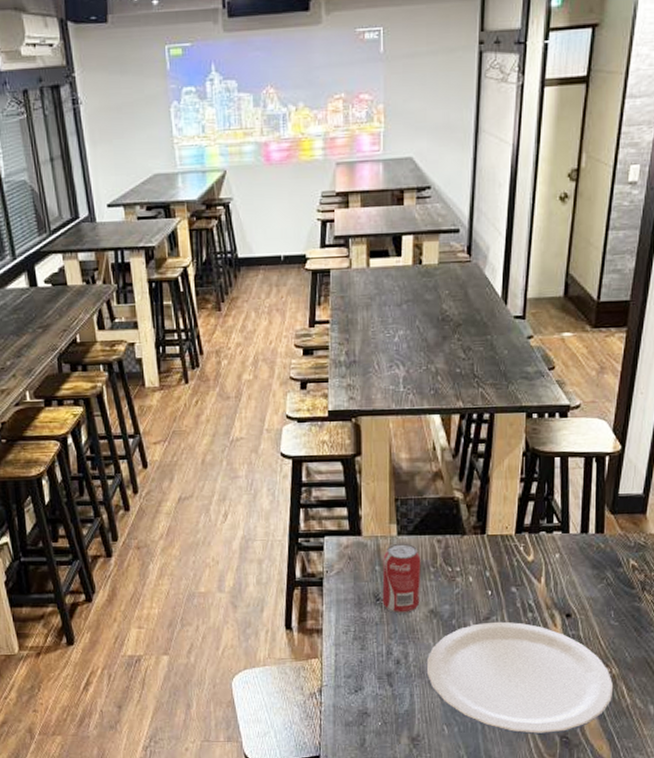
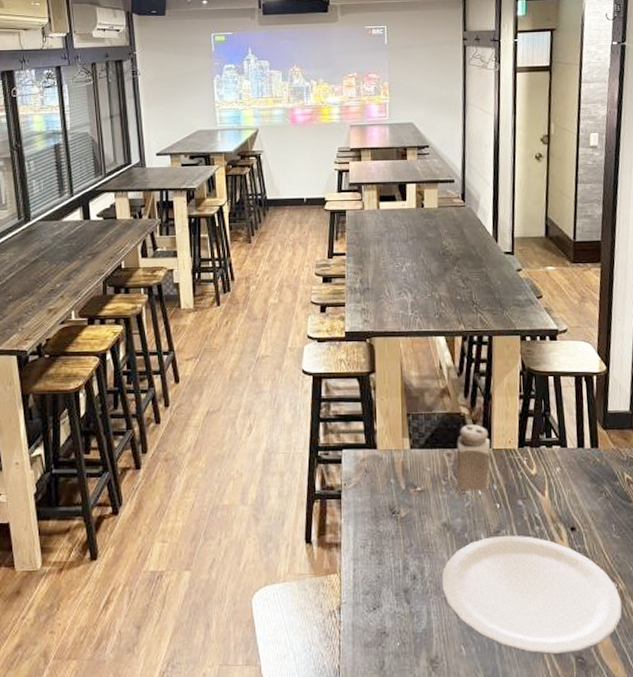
beverage can: present [382,543,421,614] -> none [397,456,433,527]
salt shaker: none [446,510,486,578] -> present [456,425,491,491]

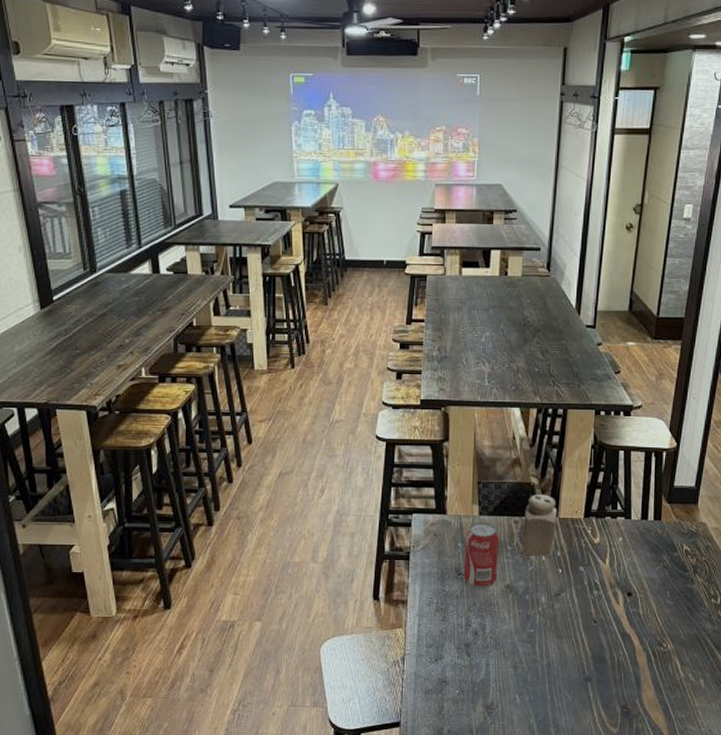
beverage can: none [397,456,433,527] -> present [463,522,500,588]
plate: present [442,535,622,655] -> none [502,598,669,705]

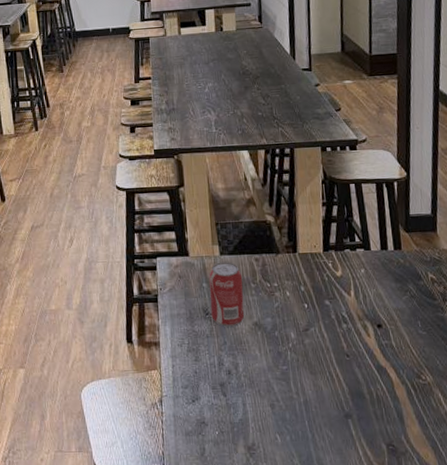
salt shaker: present [521,494,558,557] -> none [264,231,297,293]

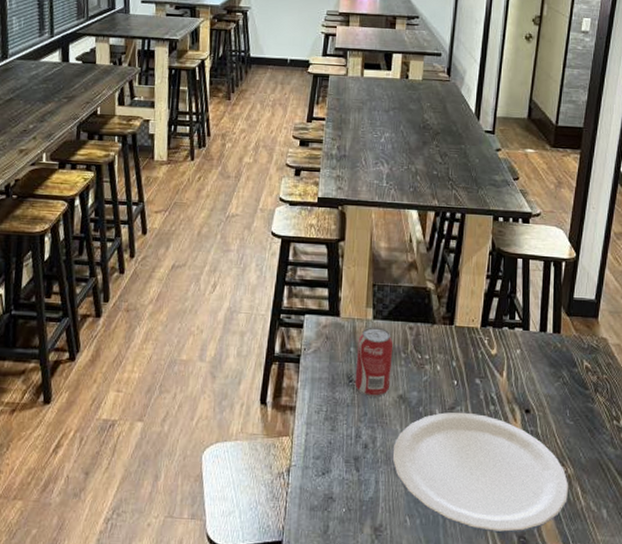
plate: none [255,332,431,443] -> present [393,412,569,533]

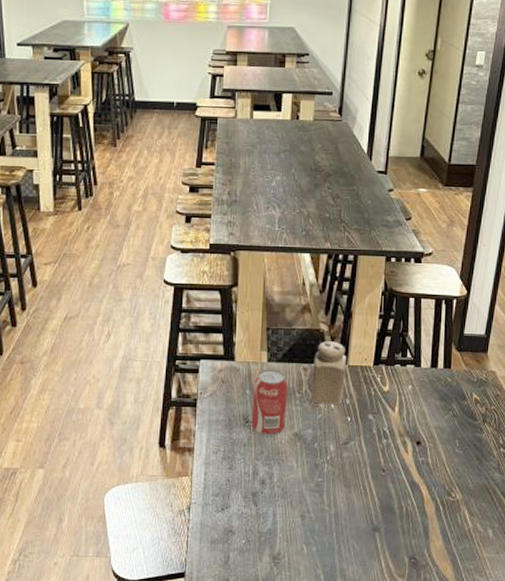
plate: present [393,412,569,533] -> none [290,446,458,555]
salt shaker: none [416,300,454,367] -> present [310,341,347,404]

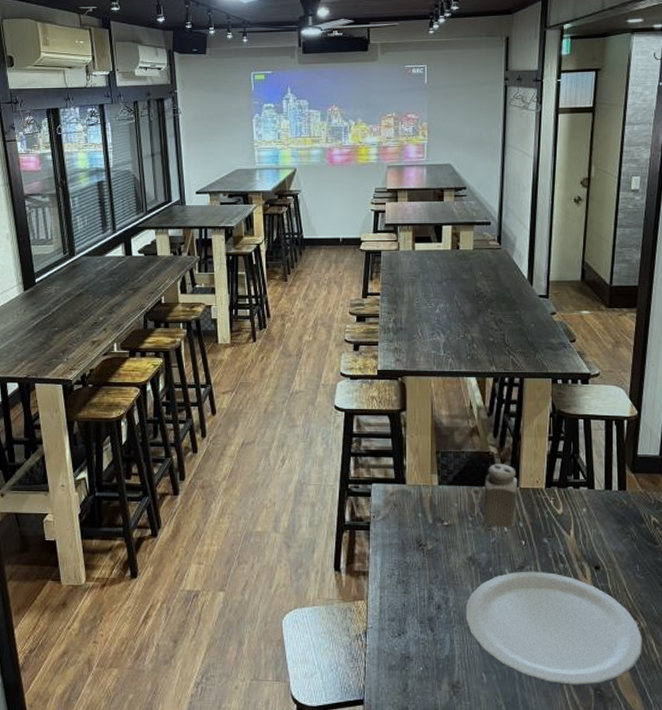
beverage can: present [251,369,288,436] -> none [424,492,460,560]
plate: none [290,446,458,555] -> present [466,571,643,686]

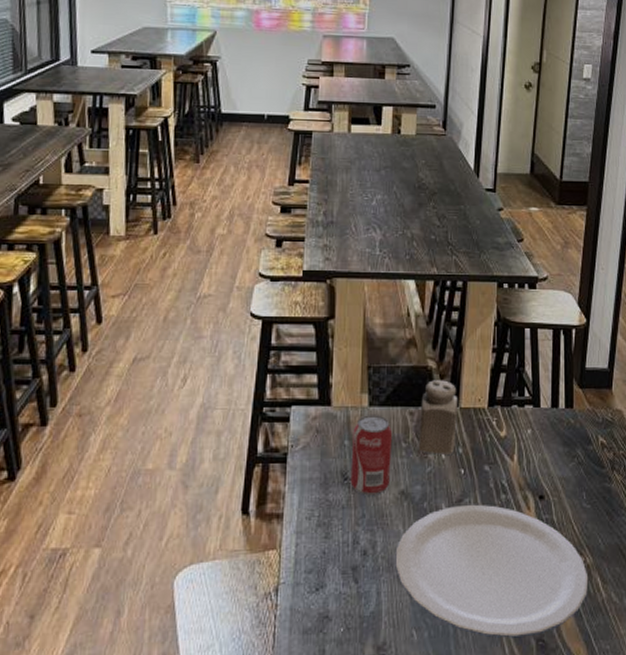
beverage can: none [424,492,460,560] -> present [350,415,393,496]

